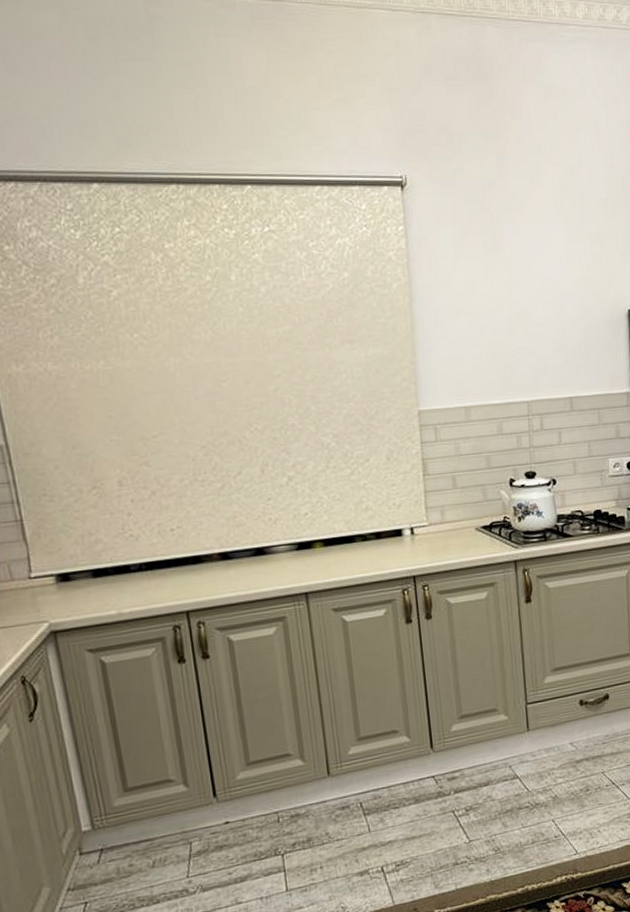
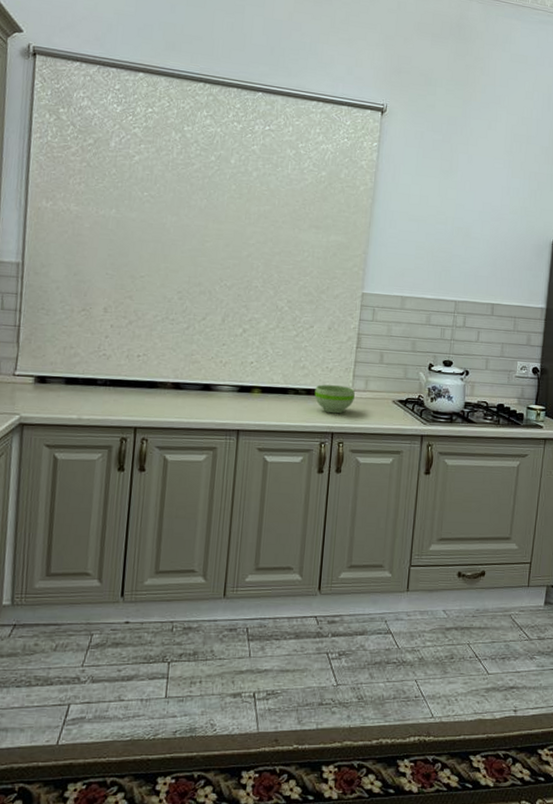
bowl: none [384,521,432,555] -> present [314,384,355,414]

